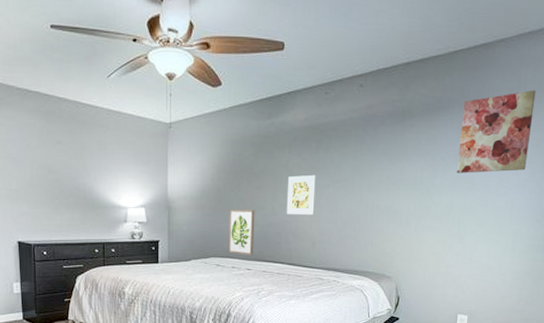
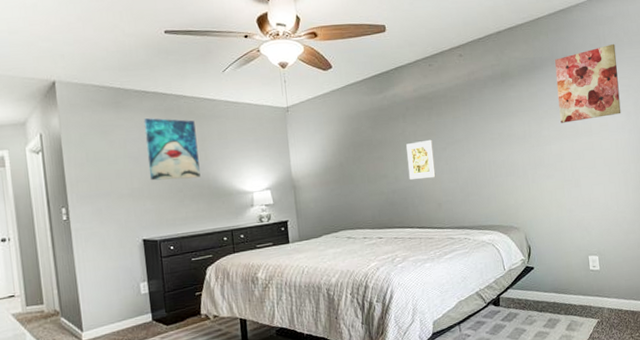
wall art: none [24,119,77,186] -> present [143,118,201,181]
wall art: present [228,210,255,255] -> none [353,179,383,225]

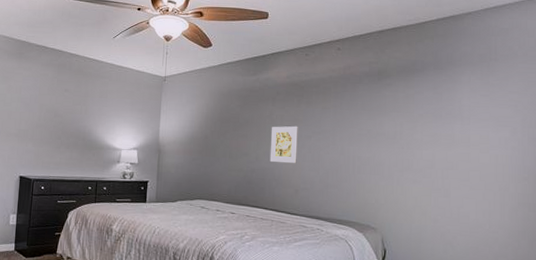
wall art: present [143,118,201,181] -> none [35,70,82,129]
wall art: present [555,43,621,123] -> none [436,56,507,130]

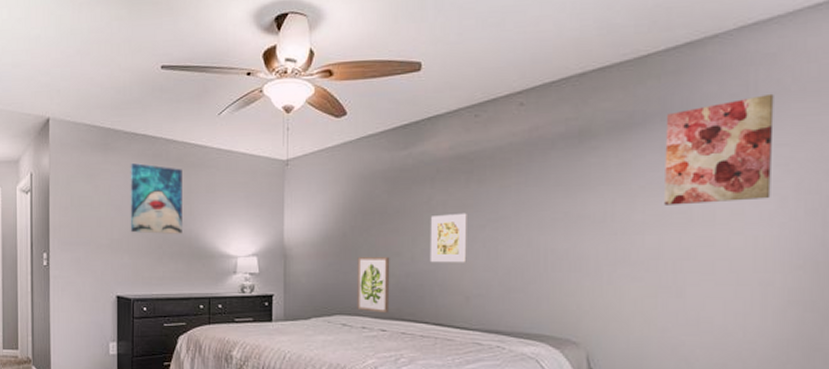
wall art: none [35,70,82,129] -> present [130,163,182,234]
wall art: none [213,155,240,199] -> present [357,257,390,313]
wall art: none [436,56,507,130] -> present [664,93,774,205]

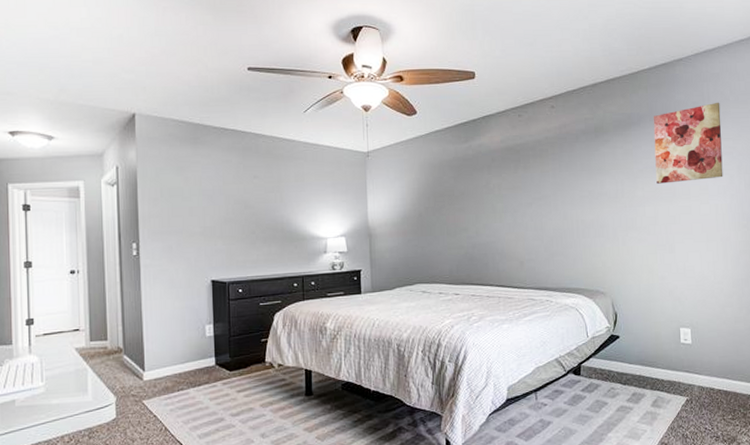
wall art: present [130,163,182,234] -> none [220,156,274,221]
wall art: present [357,257,390,313] -> none [432,232,461,280]
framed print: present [429,213,467,263] -> none [489,193,519,235]

